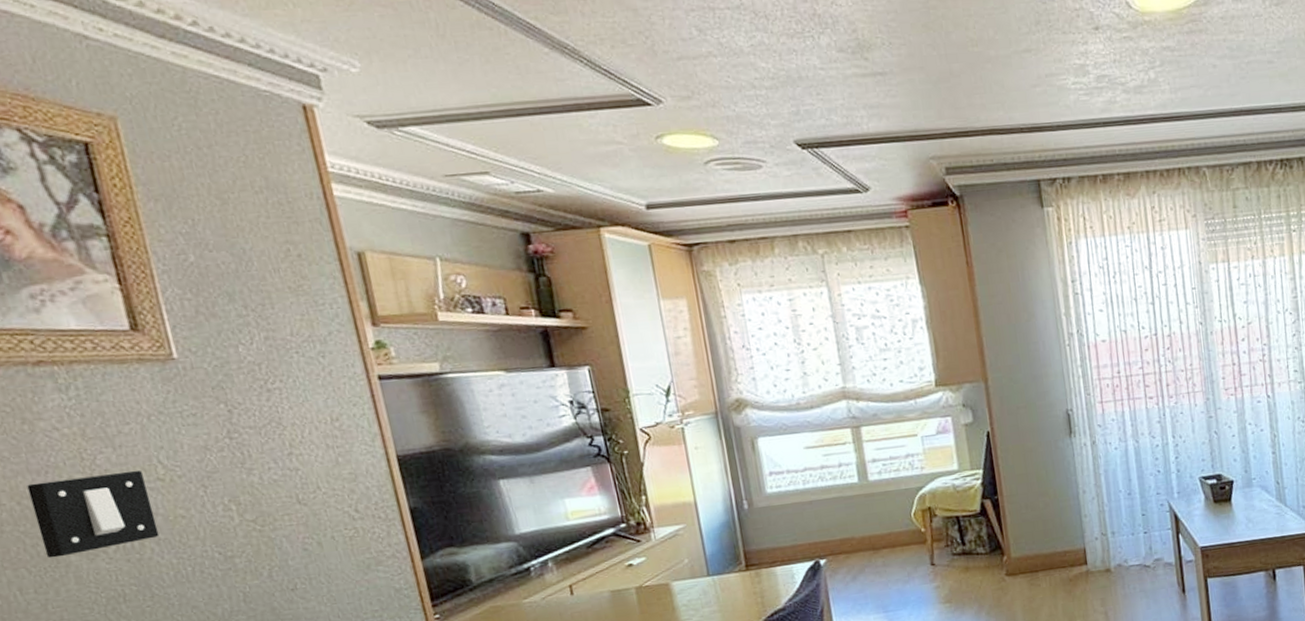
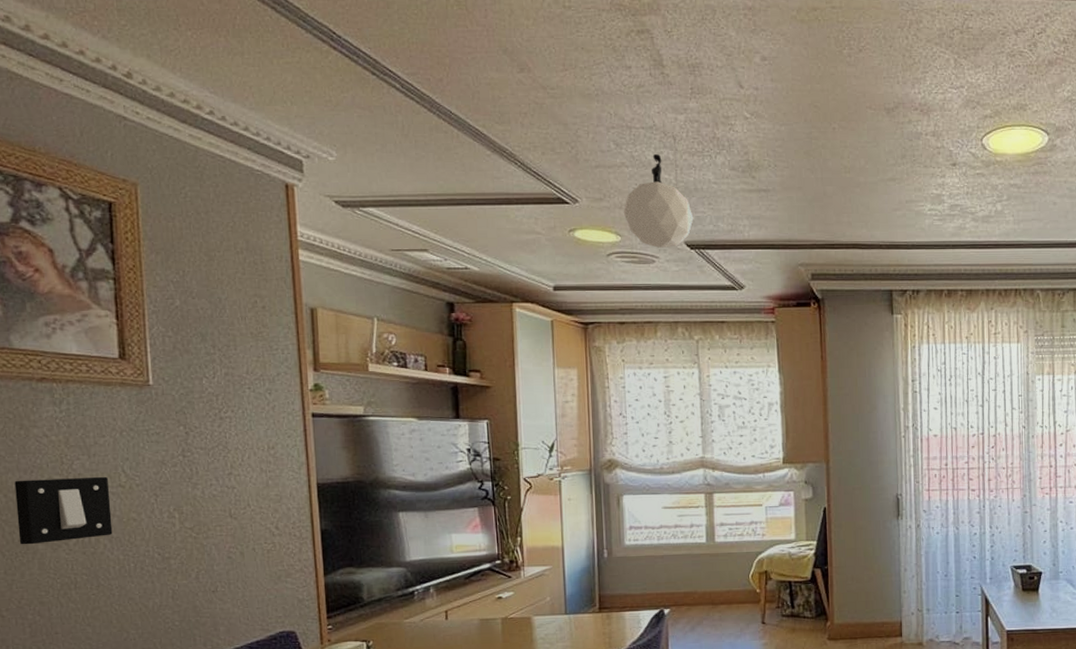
pendant lamp: none [717,16,802,150] -> present [623,137,694,248]

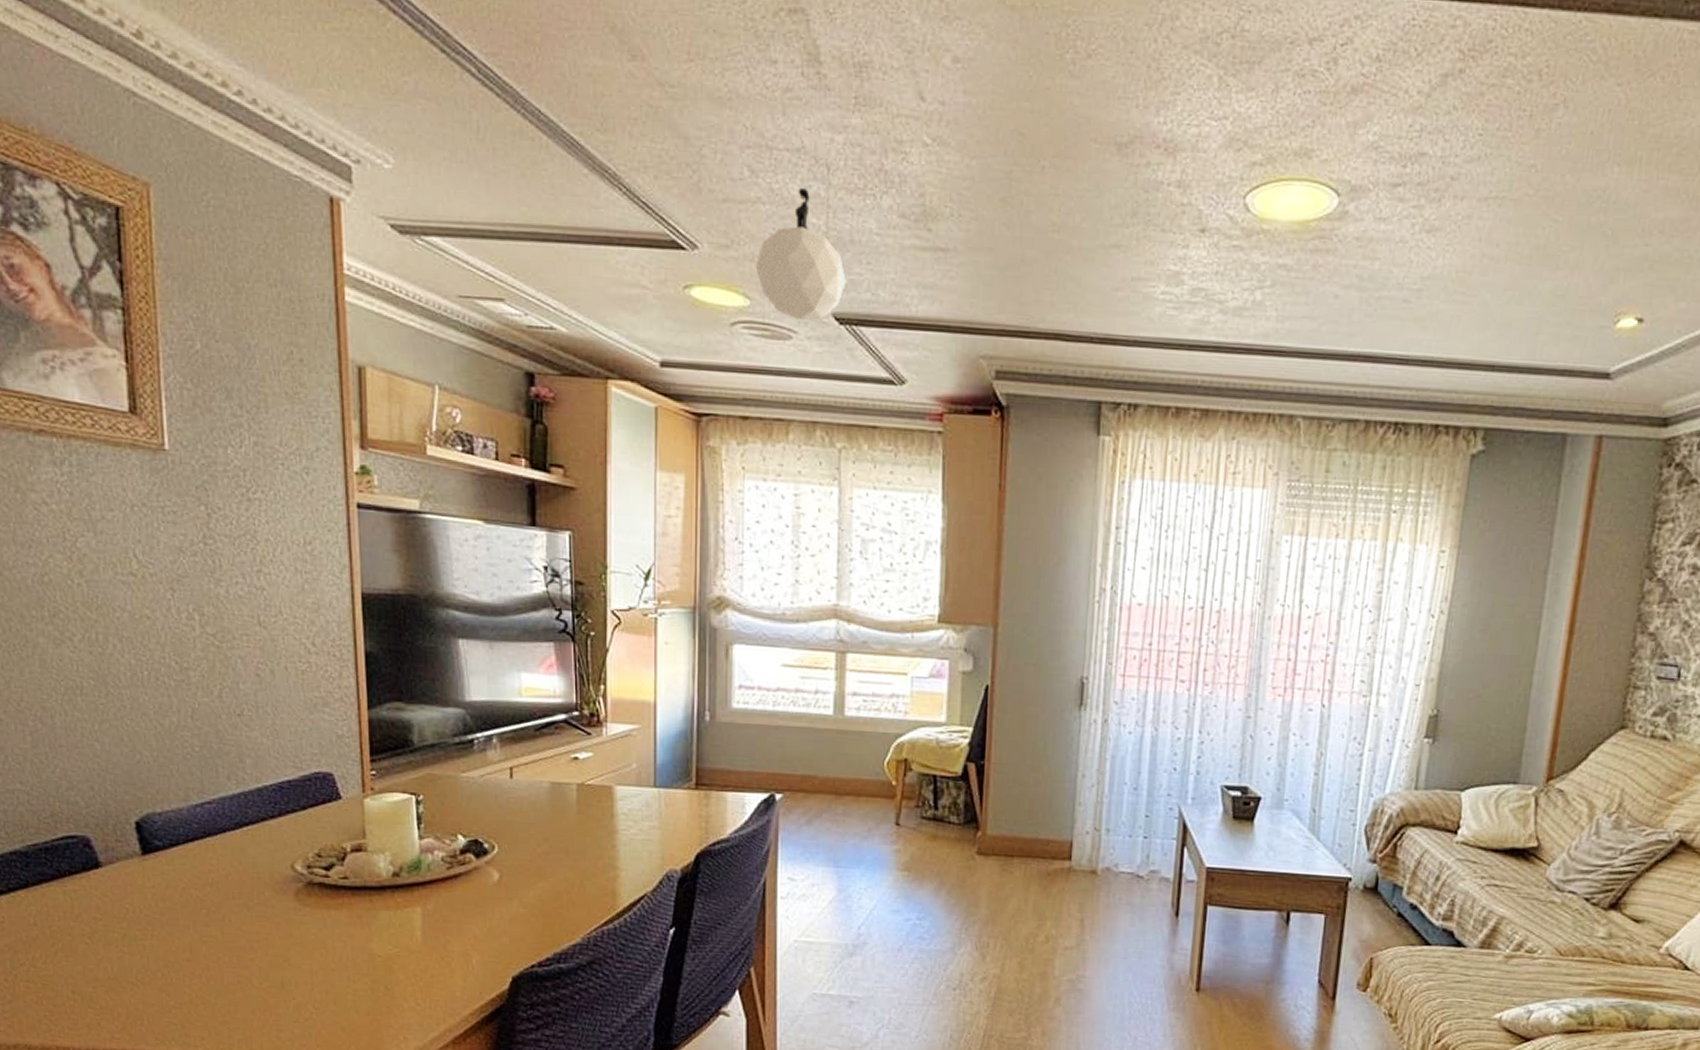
light switch: present [14,476,113,545] -> none [10,555,123,637]

